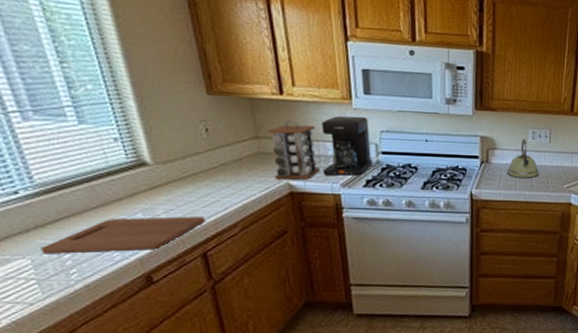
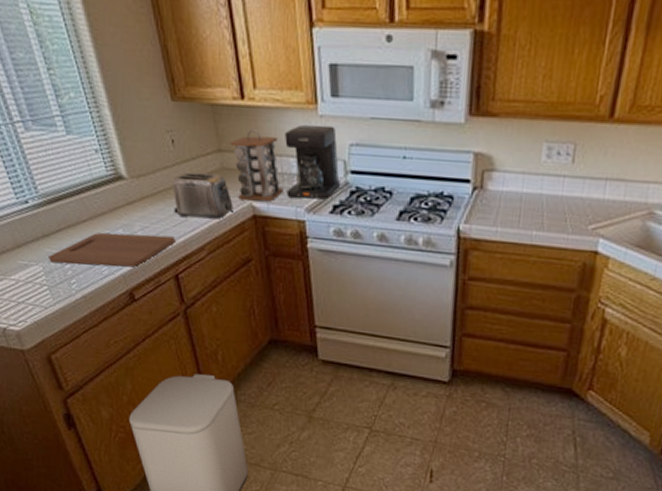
toaster: none [204,156,270,198] -> present [172,172,233,219]
kettle: present [507,139,539,178] -> none [508,157,553,213]

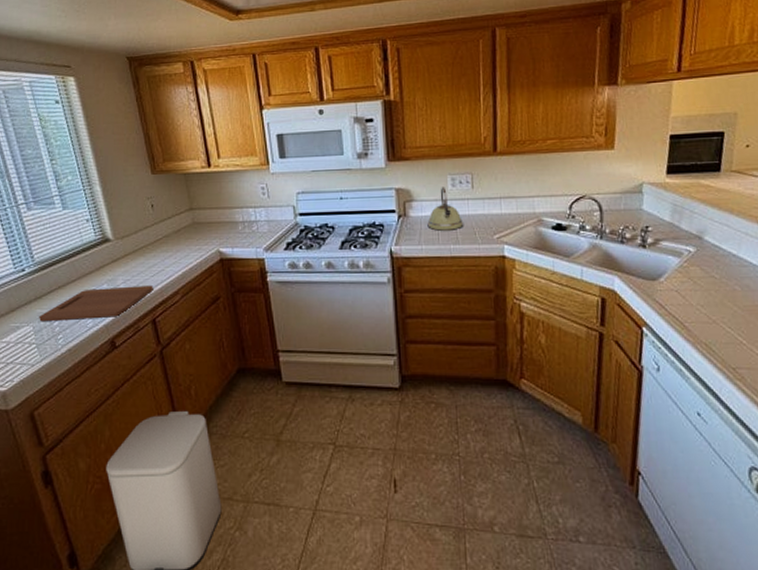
toaster: present [172,172,233,219] -> none [151,227,203,267]
spice rack: present [229,129,283,202] -> none [199,189,245,247]
coffee maker: present [285,125,340,200] -> none [244,180,291,240]
kettle: none [508,157,553,213] -> present [427,187,463,231]

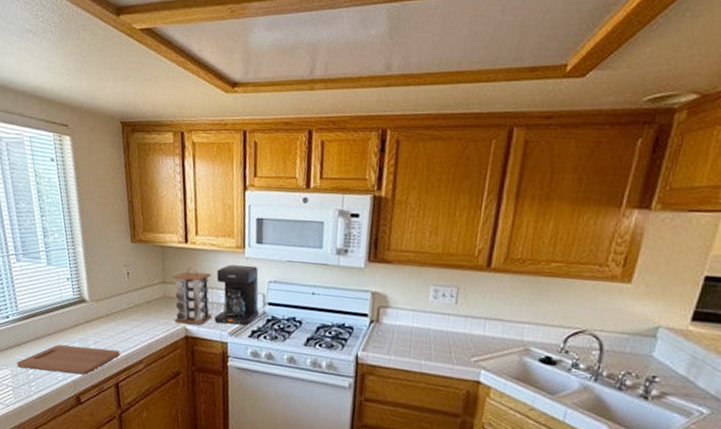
spice rack: none [199,189,245,247] -> present [172,266,212,325]
coffee maker: none [244,180,291,240] -> present [214,264,259,325]
kettle: present [427,187,463,231] -> none [400,297,440,346]

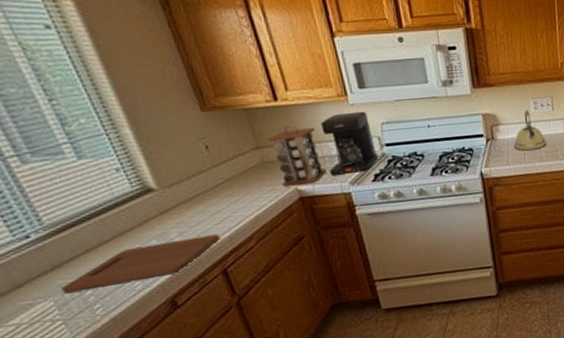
kettle: none [400,297,440,346] -> present [514,110,546,151]

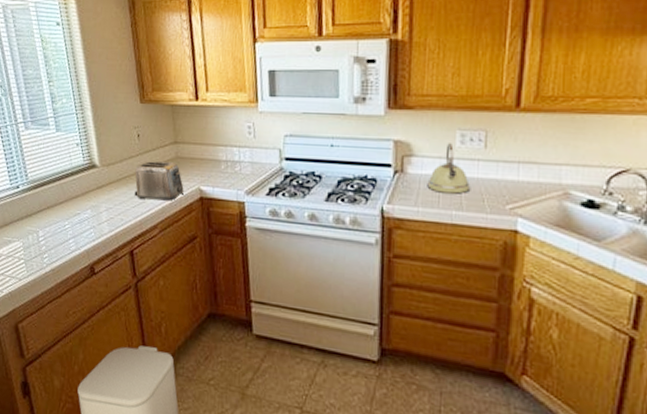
cutting board: present [62,234,220,294] -> none [28,213,134,244]
toaster: none [210,167,279,214] -> present [134,161,184,201]
spice rack: present [267,124,327,187] -> none [184,124,227,185]
coffee maker: present [321,111,378,176] -> none [229,119,276,183]

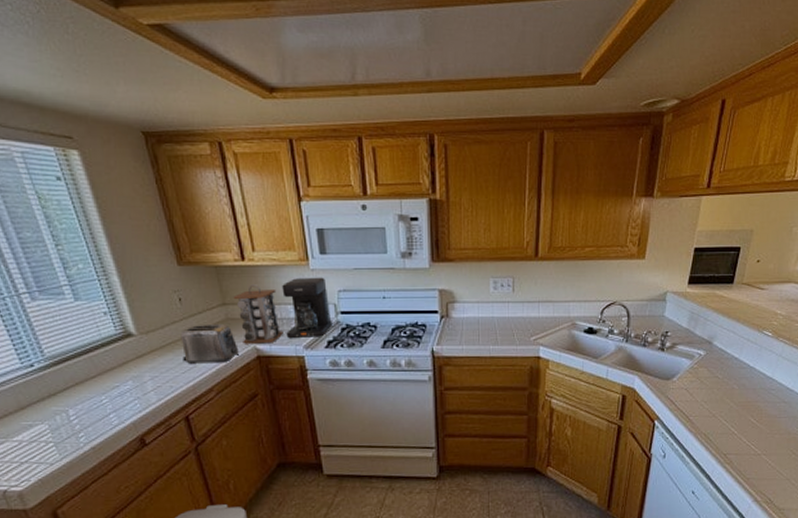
spice rack: none [184,124,227,185] -> present [233,284,283,344]
coffee maker: none [229,119,276,183] -> present [282,277,332,338]
kettle: present [427,143,470,194] -> none [469,289,502,332]

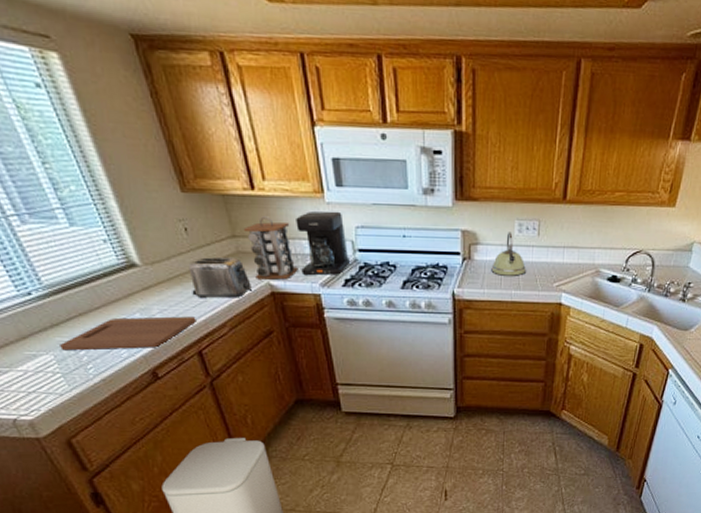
cutting board: none [55,382,185,420] -> present [60,316,196,351]
kettle: none [469,289,502,332] -> present [491,232,526,276]

